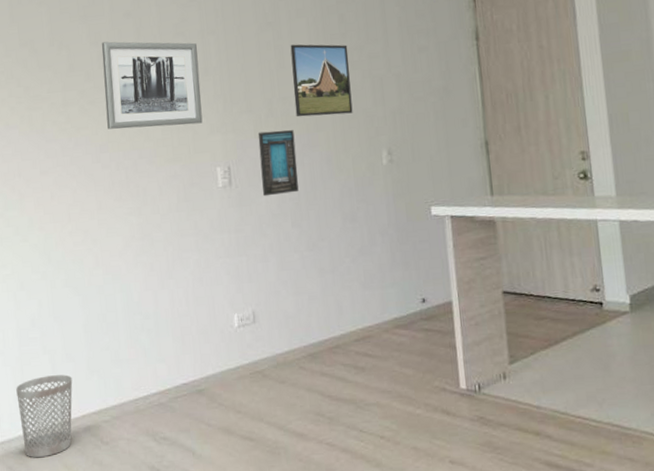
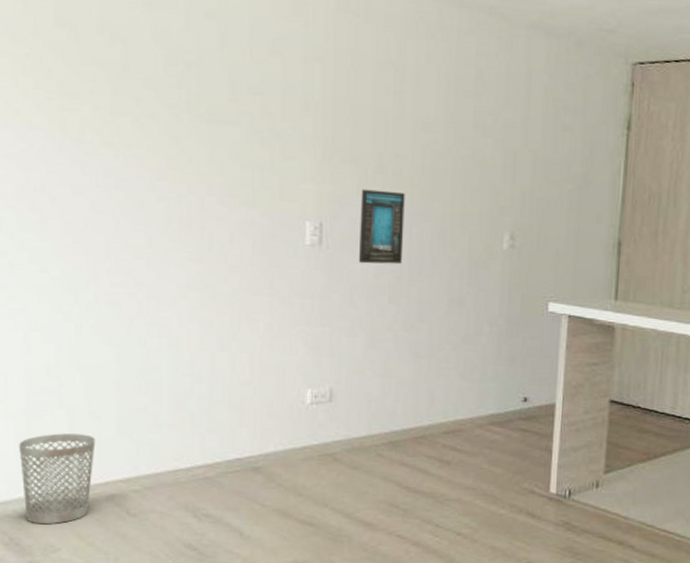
wall art: present [101,41,203,129] -> none [169,43,297,167]
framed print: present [290,44,353,117] -> none [410,93,482,186]

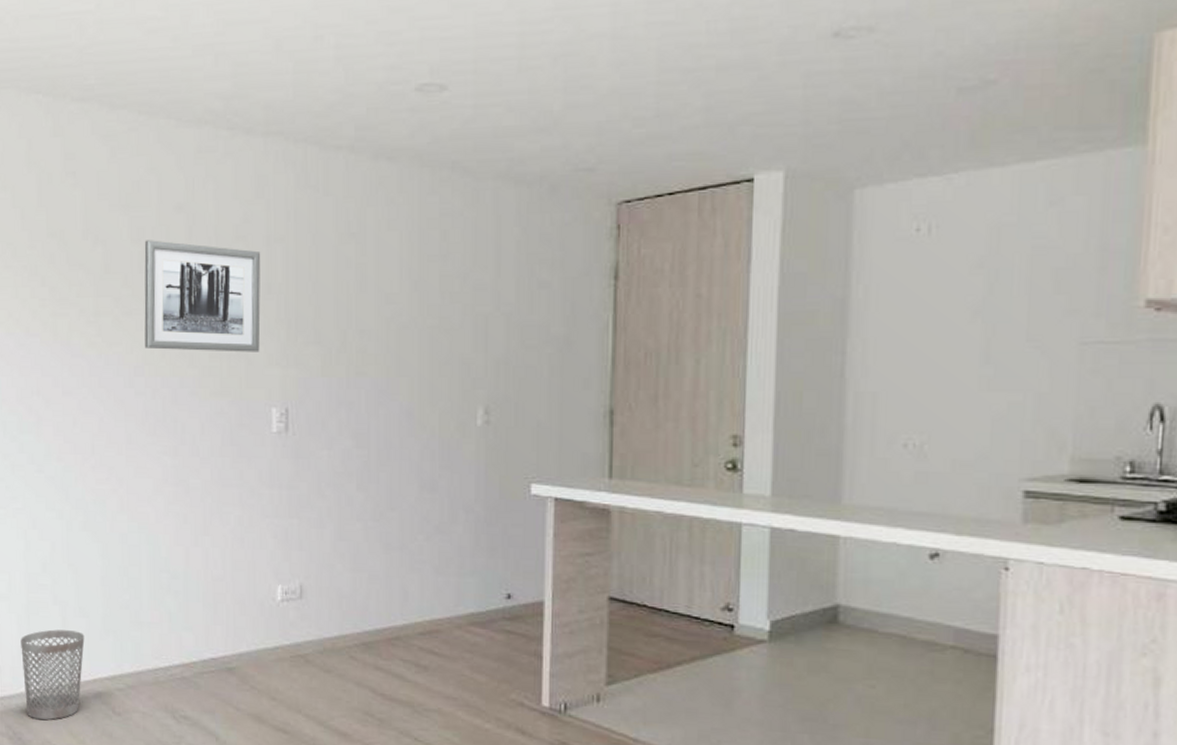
wall art: none [169,43,297,167] -> present [144,240,261,352]
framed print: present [358,189,405,265] -> none [324,370,370,450]

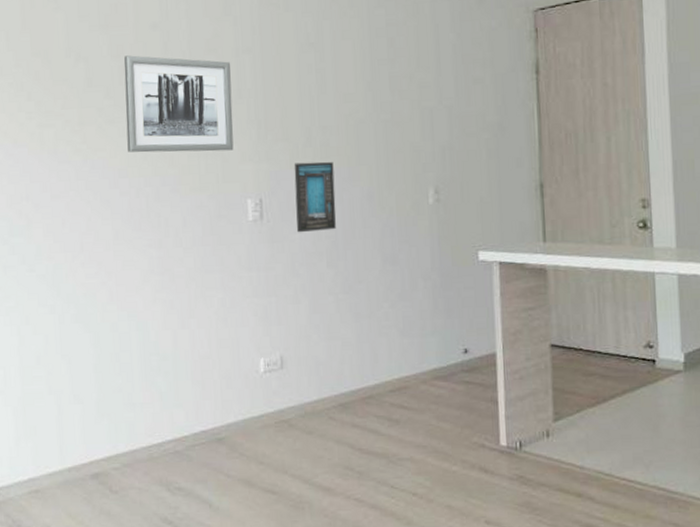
wastebasket: present [21,629,85,720] -> none [17,417,80,506]
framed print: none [324,370,370,450] -> present [294,161,336,233]

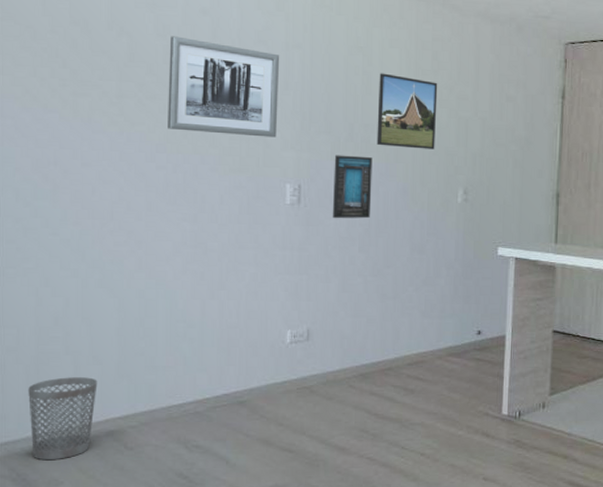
wastebasket: none [17,417,80,506] -> present [28,377,98,461]
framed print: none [333,68,399,149] -> present [376,73,438,150]

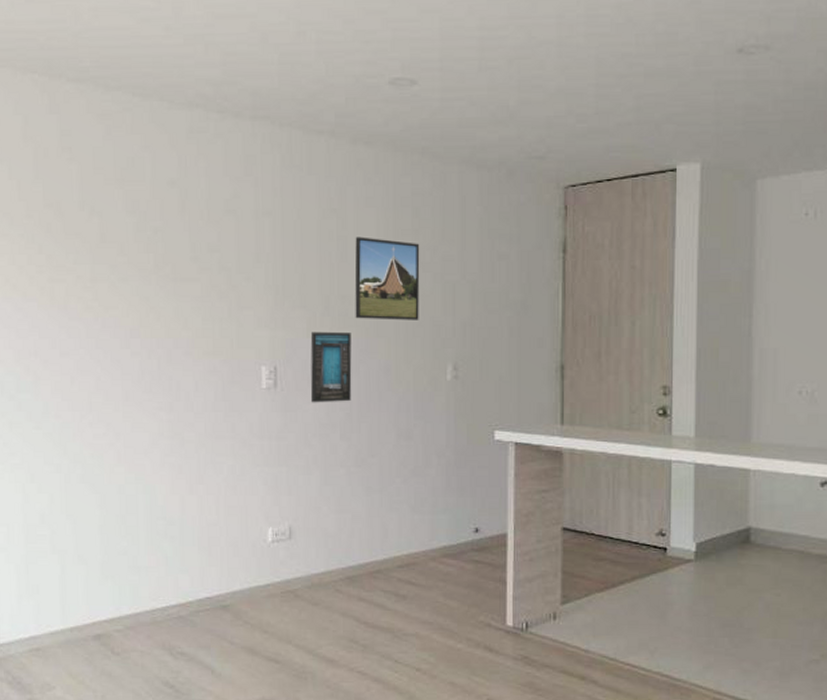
wastebasket: present [28,377,98,461] -> none [19,577,84,664]
wall art: present [168,36,279,138] -> none [139,212,250,316]

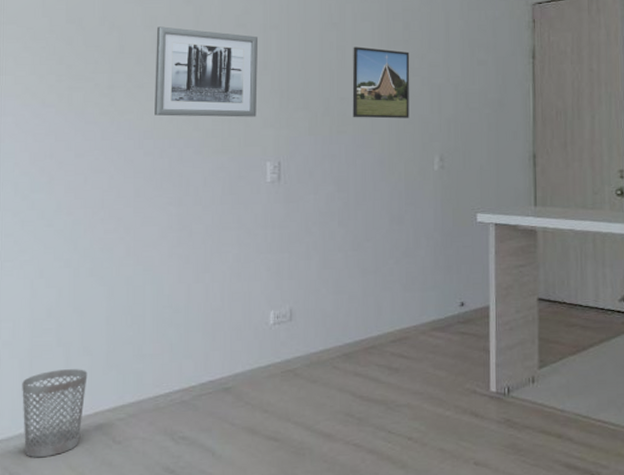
wastebasket: none [19,577,84,664] -> present [22,369,88,458]
wall art: none [139,212,250,316] -> present [155,26,258,117]
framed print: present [310,331,352,403] -> none [311,129,349,194]

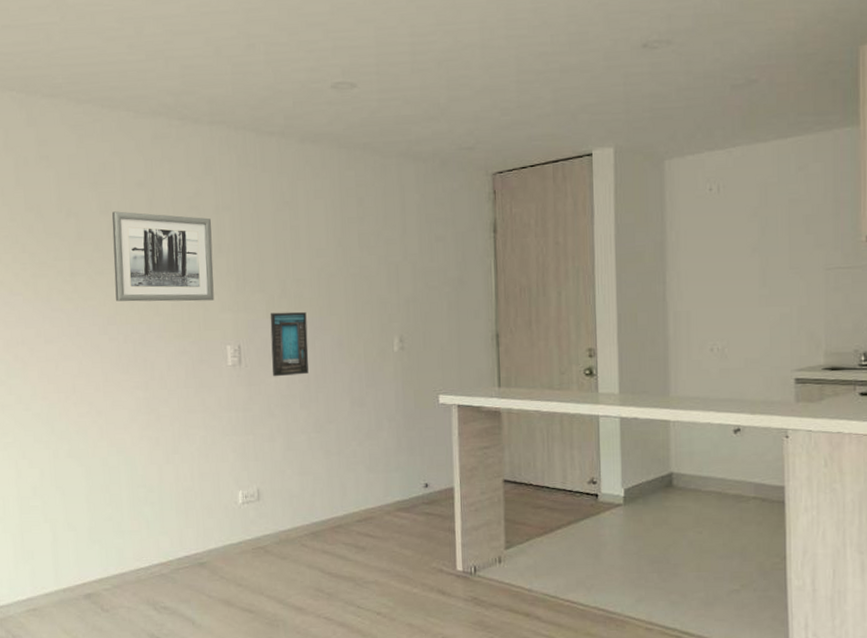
wastebasket: present [22,369,88,458] -> none [16,543,74,623]
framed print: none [311,129,349,194] -> present [270,311,309,377]
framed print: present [352,46,410,119] -> none [307,225,367,300]

